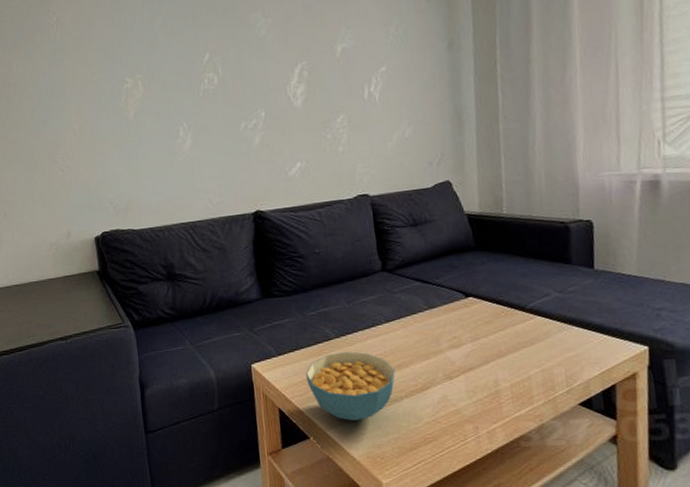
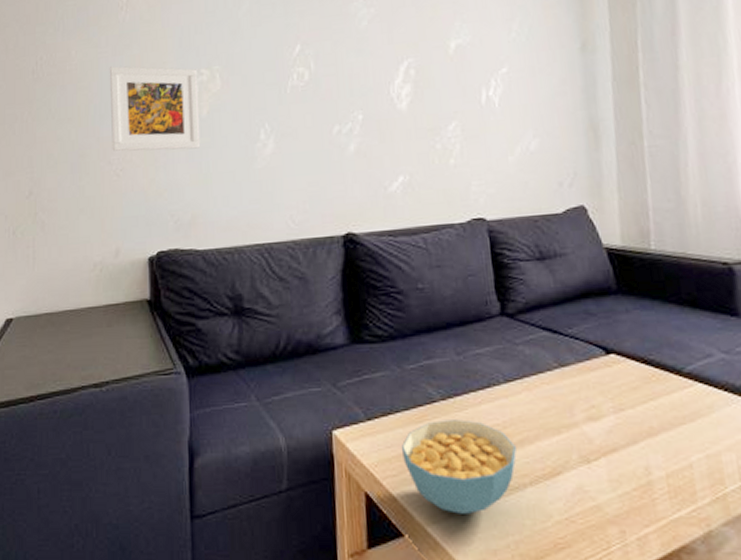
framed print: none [47,77,131,151] -> present [109,66,201,151]

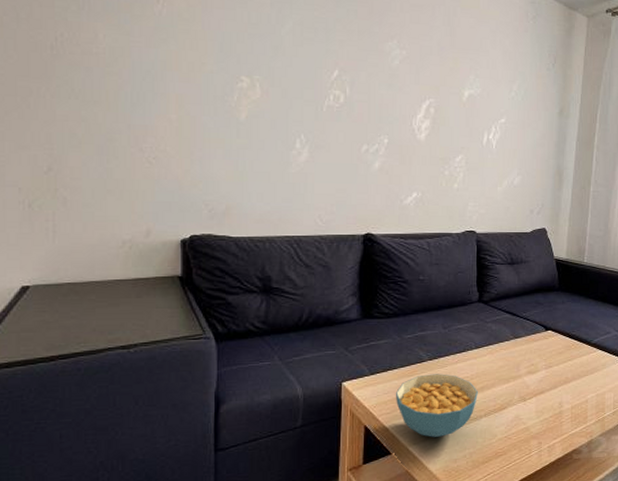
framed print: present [109,66,201,151] -> none [142,57,238,148]

